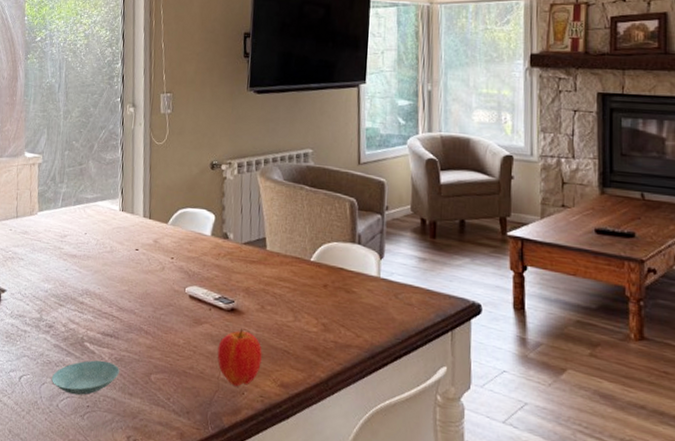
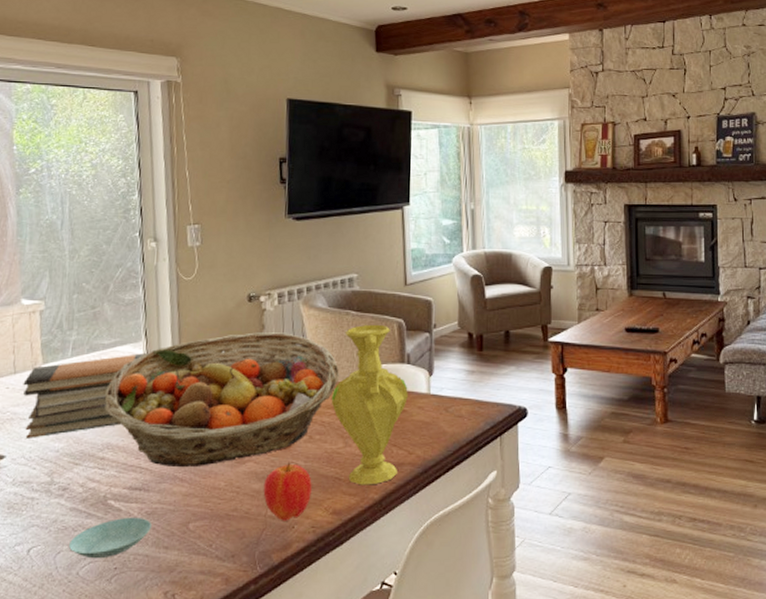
book stack: none [22,209,123,277] -> present [23,352,148,438]
fruit basket: none [85,199,292,322] -> present [104,332,340,468]
vase: none [282,200,358,363] -> present [331,324,408,485]

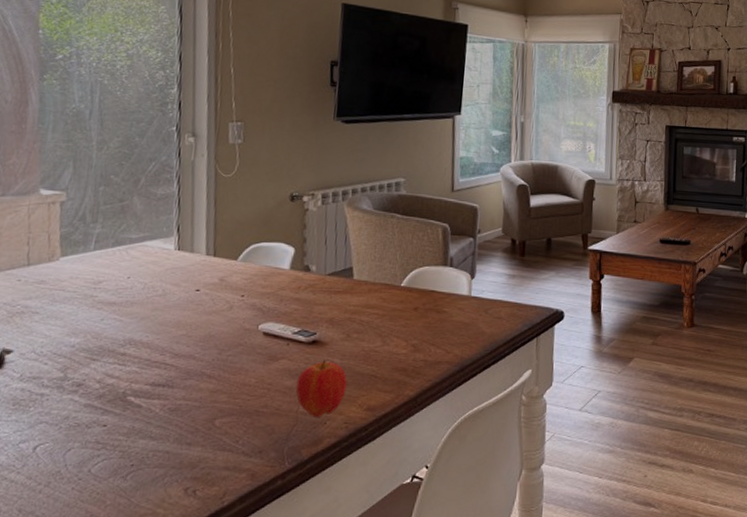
book stack: present [23,352,148,438] -> none [37,248,180,333]
saucer: present [68,517,151,559] -> none [80,413,174,456]
fruit basket: present [104,332,340,468] -> none [128,232,382,364]
vase: present [331,324,408,485] -> none [370,227,450,383]

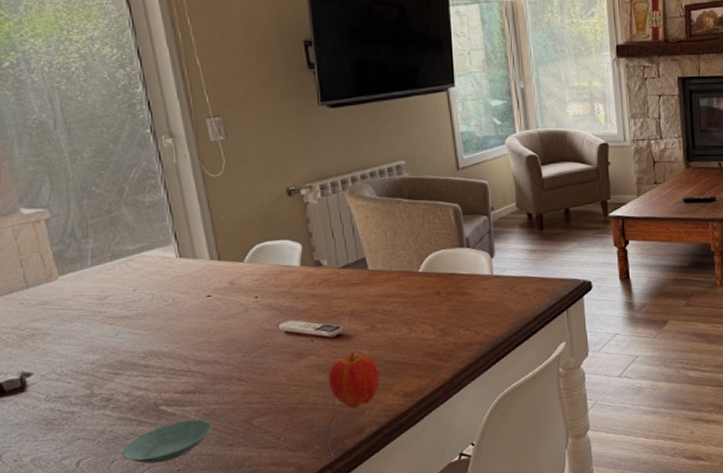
saucer: none [80,413,174,456] -> present [122,419,212,464]

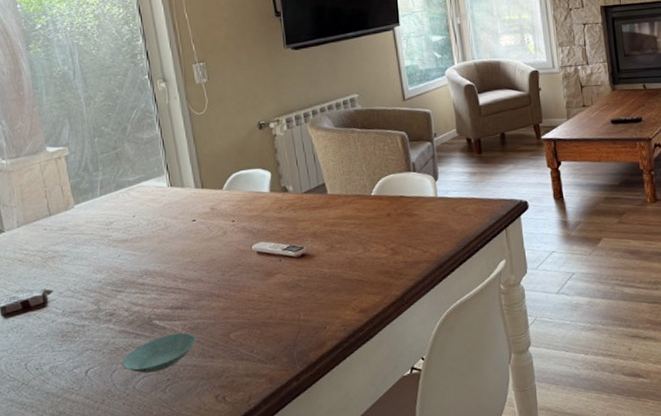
apple: present [328,352,380,408] -> none [294,270,339,323]

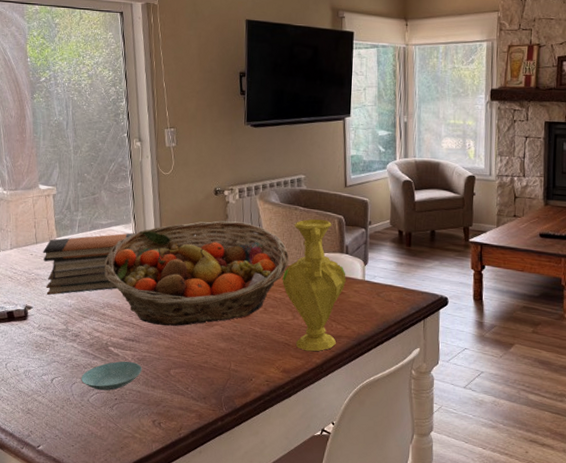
book stack: none [59,184,172,273] -> present [43,232,136,295]
fruit basket: none [136,154,353,286] -> present [104,221,290,326]
vase: none [346,138,417,285] -> present [282,218,346,352]

